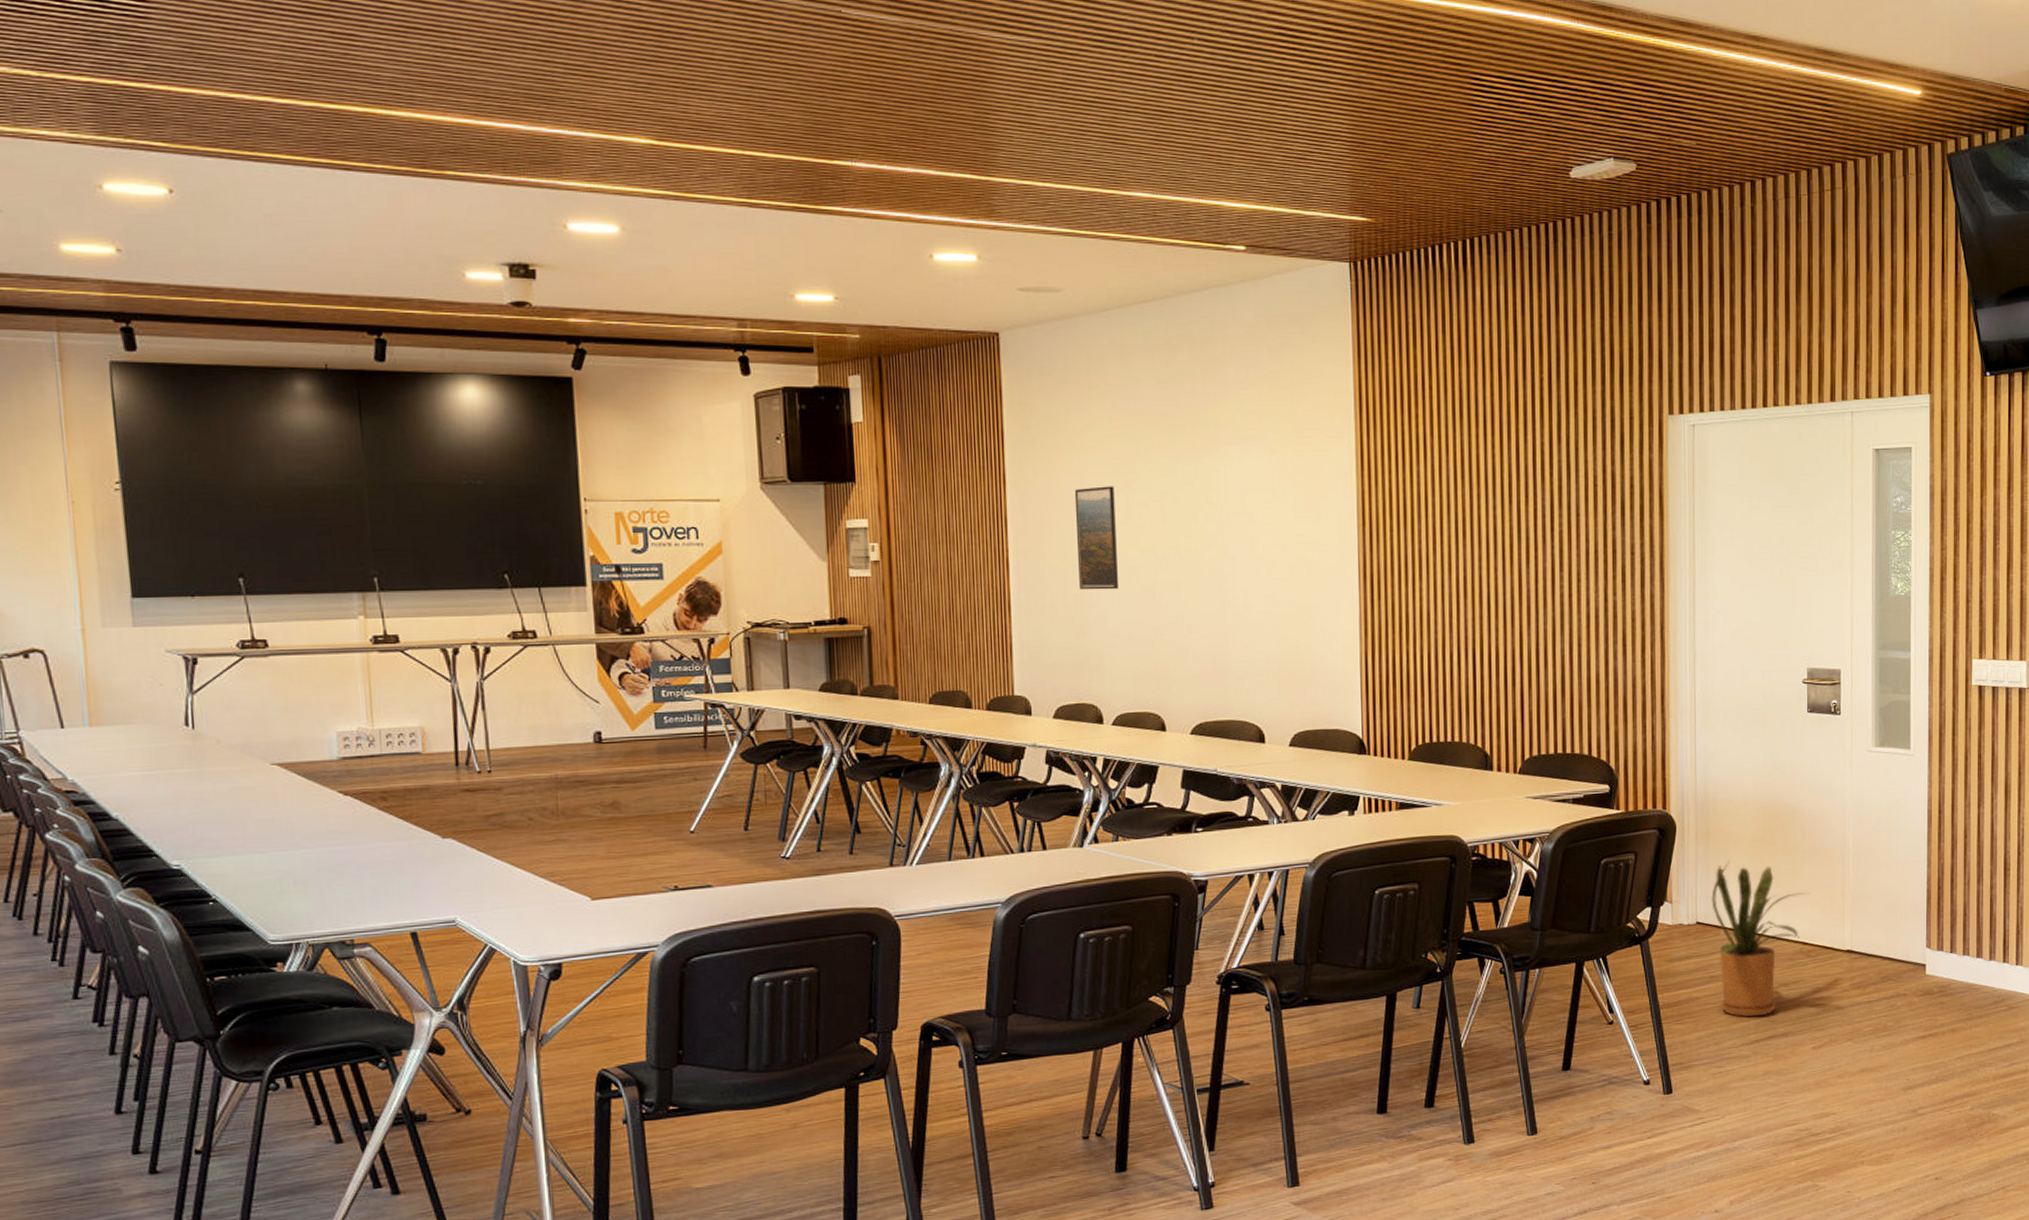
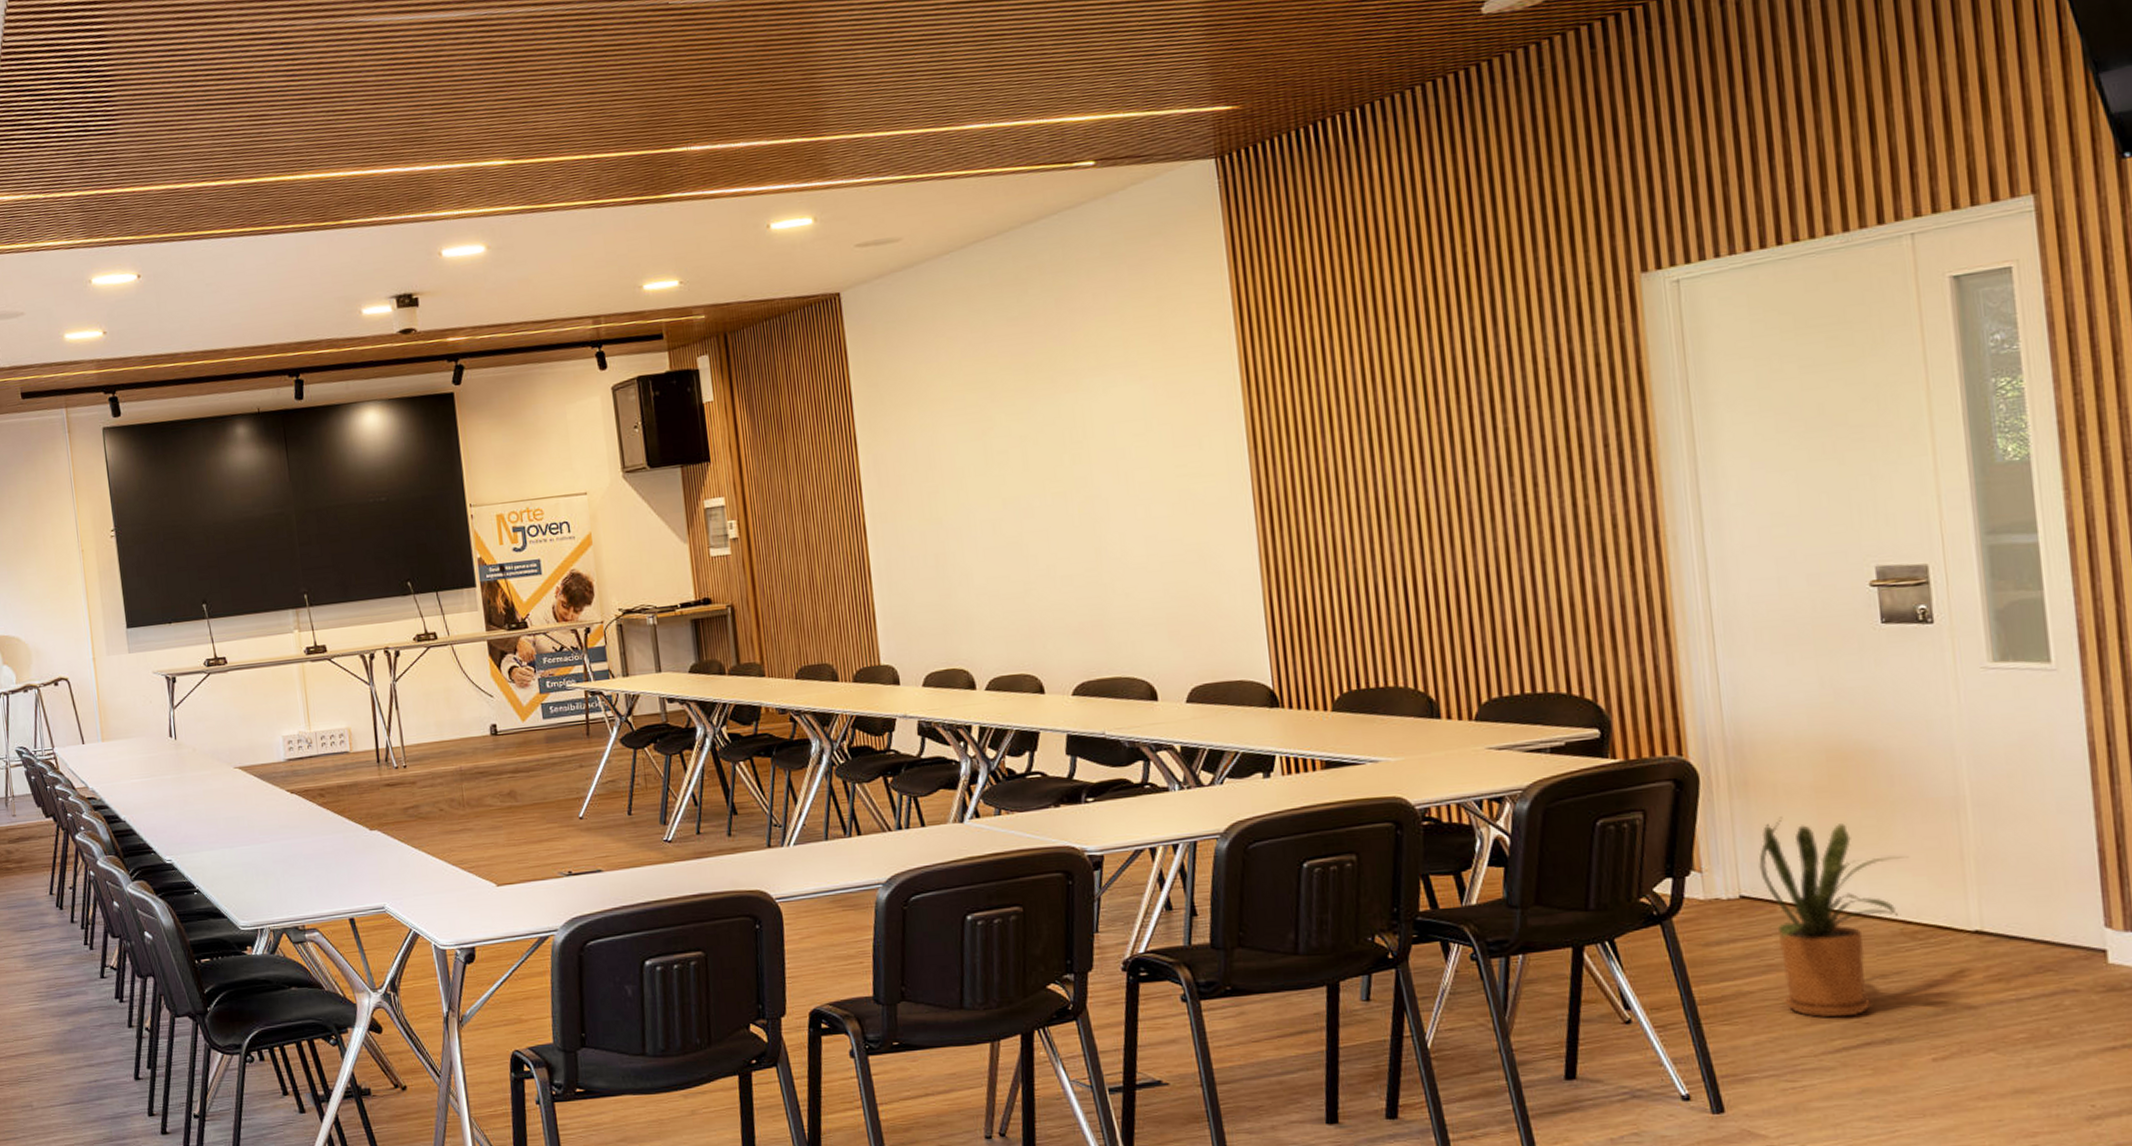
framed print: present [1074,486,1118,590] -> none [928,436,982,550]

